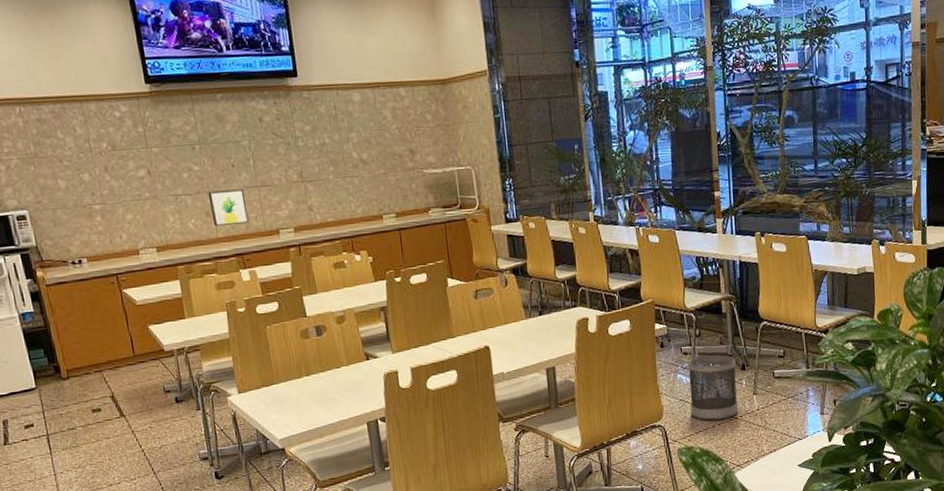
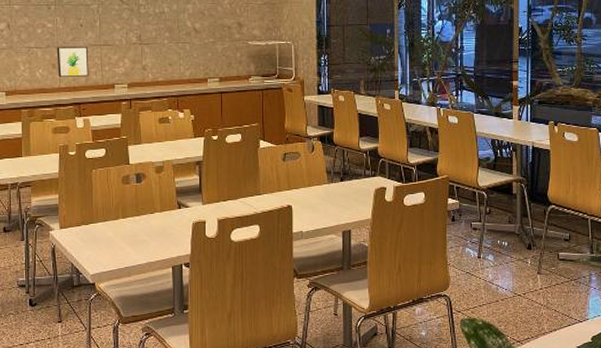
wastebasket: present [688,355,739,421] -> none [475,233,522,295]

